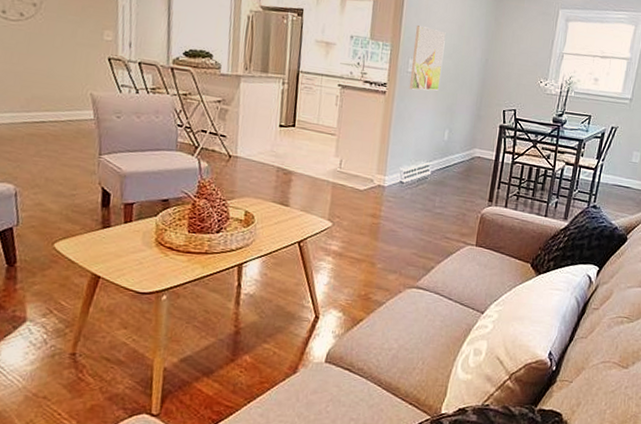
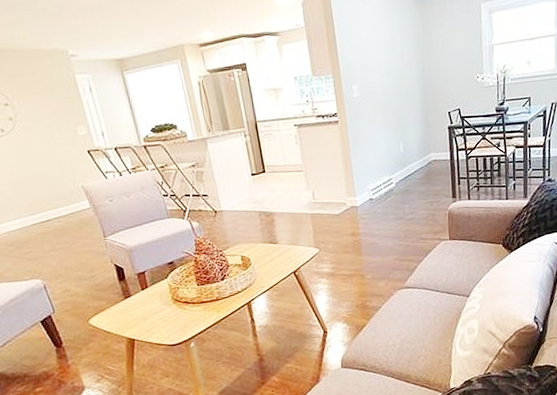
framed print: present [409,25,446,91] -> none [351,51,385,113]

